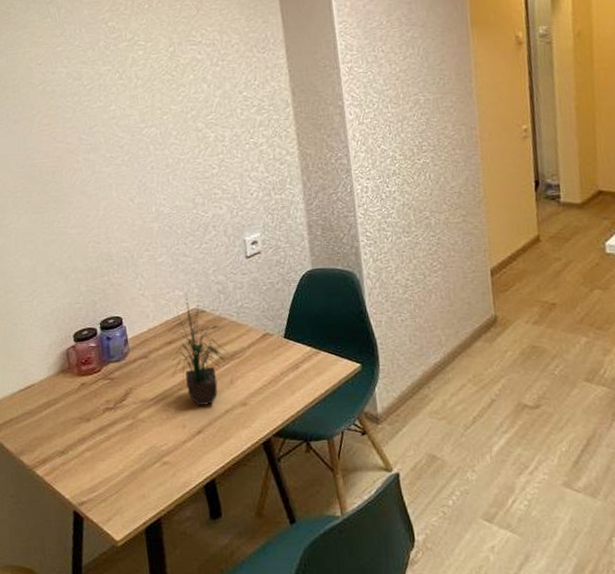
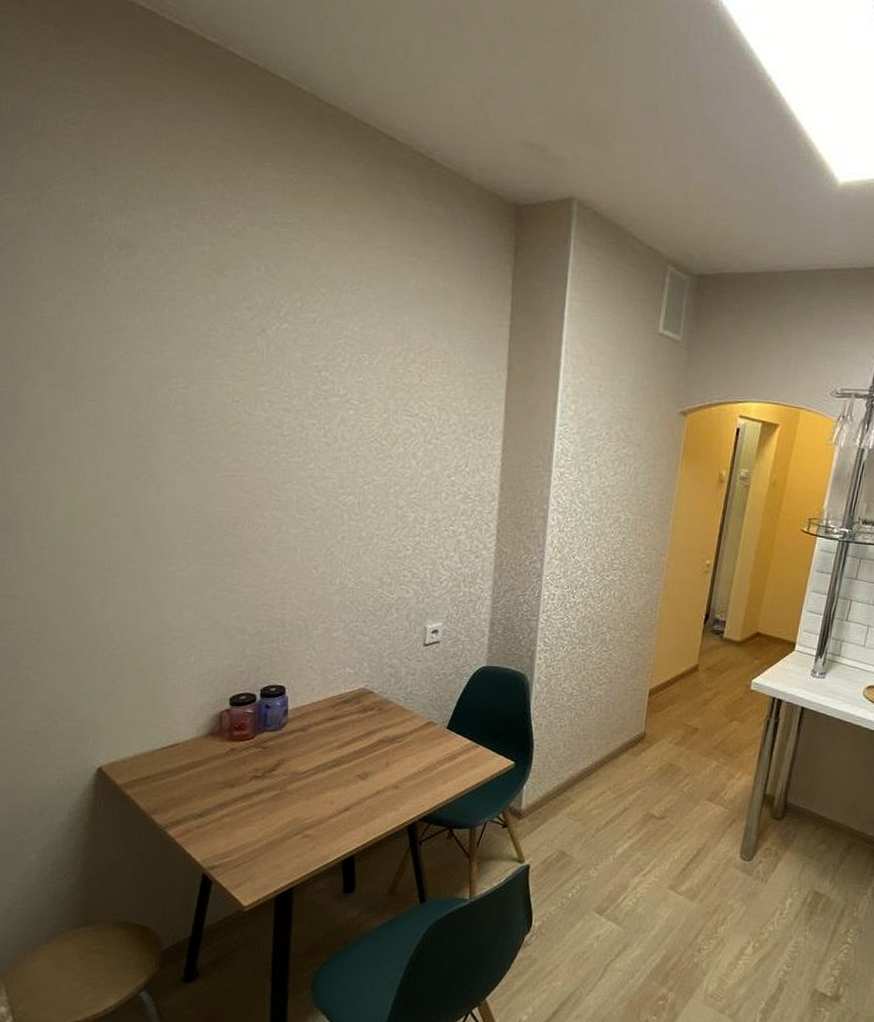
potted plant: present [172,296,229,407] -> none [328,674,390,785]

